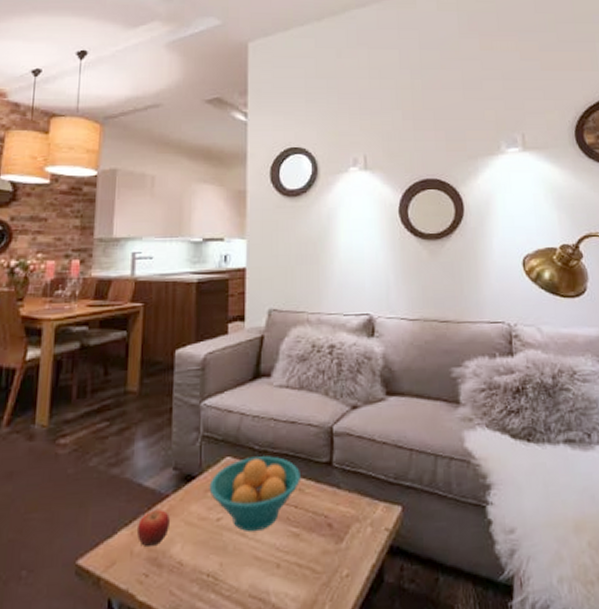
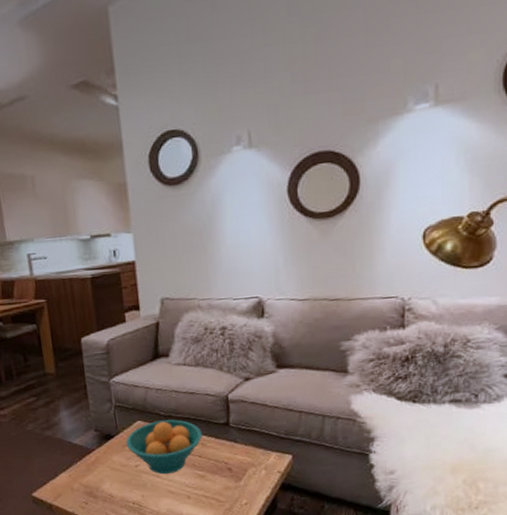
fruit: present [137,509,170,548] -> none [73,459,99,485]

